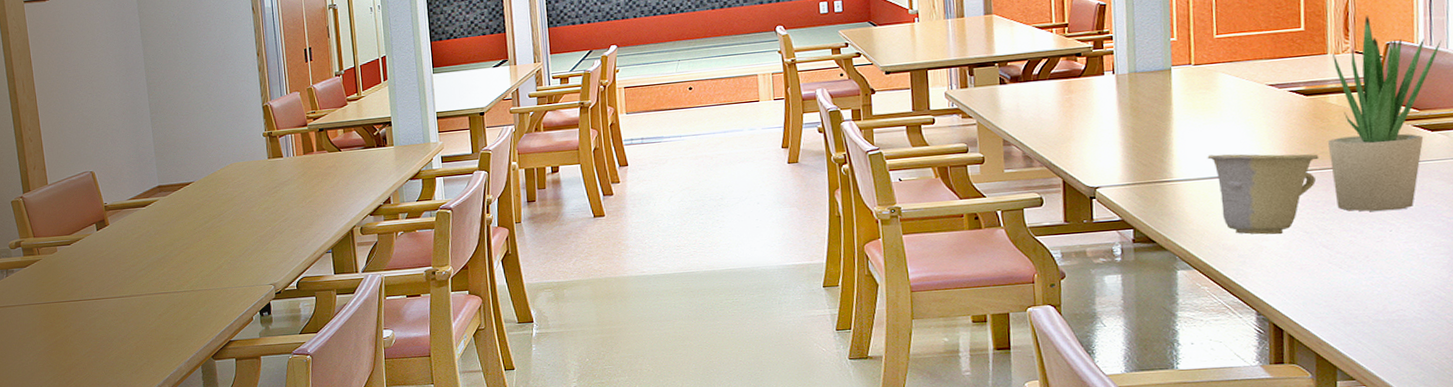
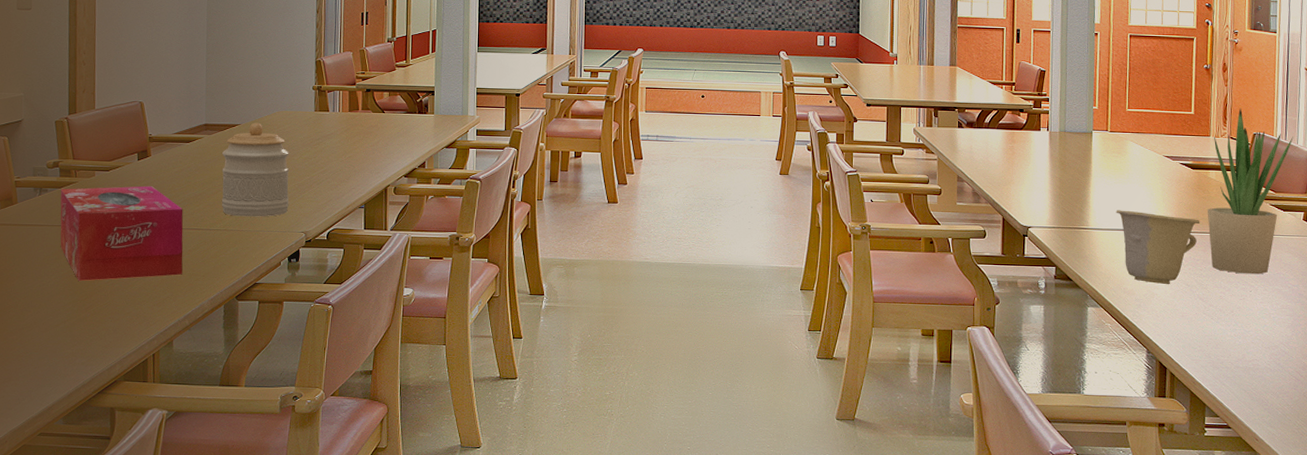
tissue box: none [26,255,156,356] -> present [60,186,184,281]
jar: none [179,177,254,276] -> present [221,122,290,217]

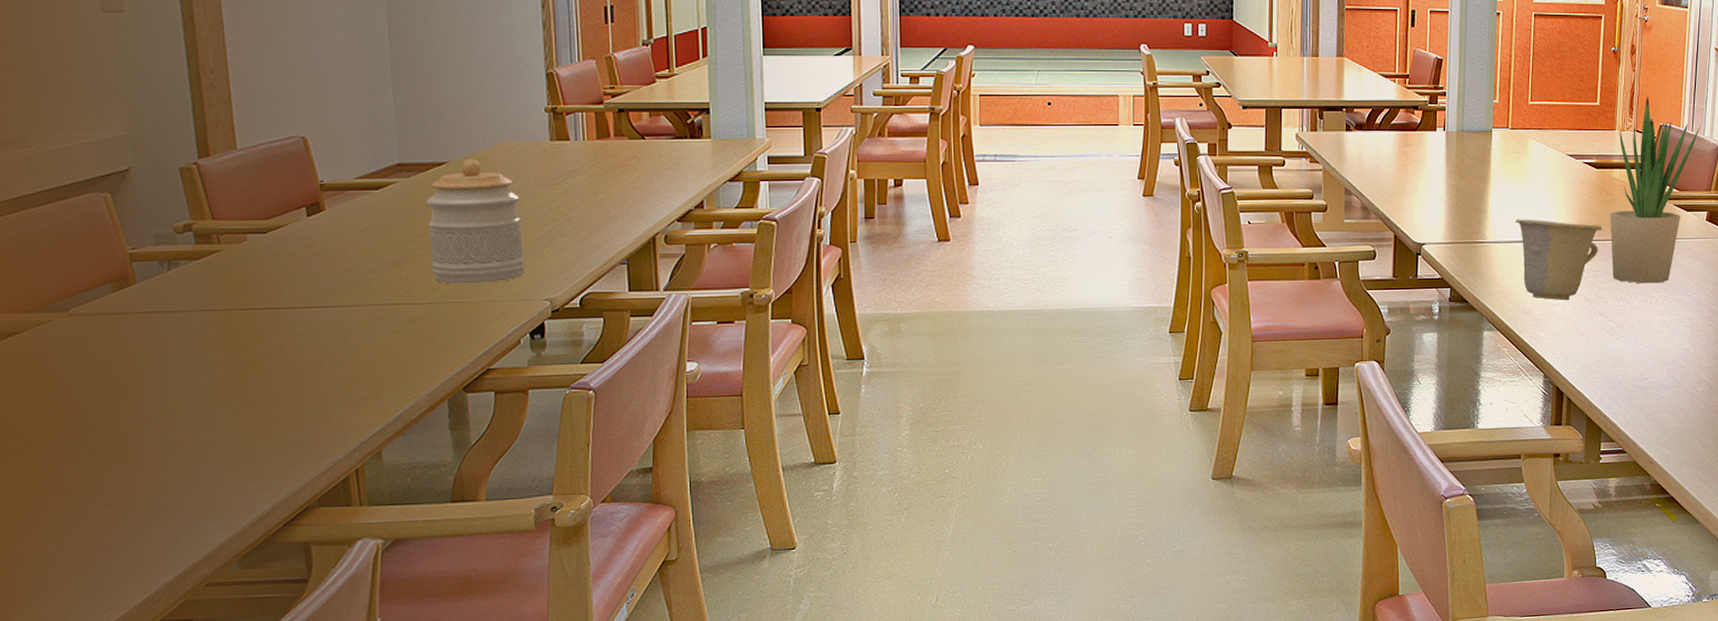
tissue box: present [60,186,184,281] -> none [198,250,386,382]

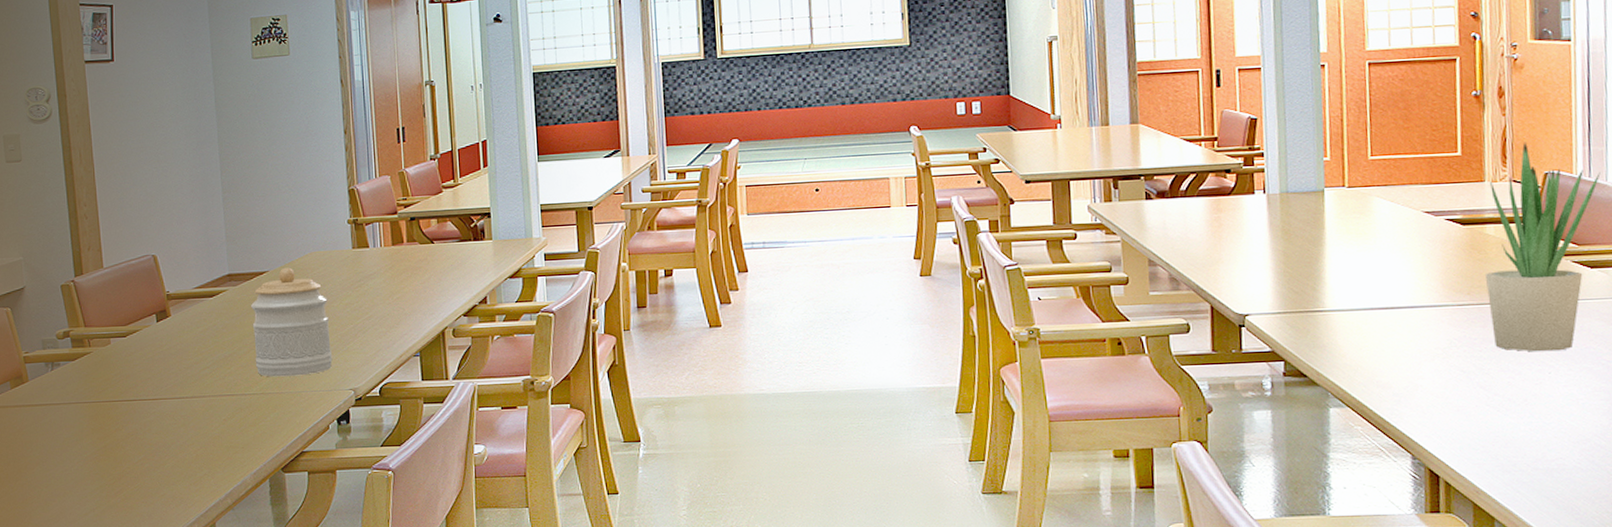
cup: present [1515,219,1602,301] -> none [1361,284,1477,373]

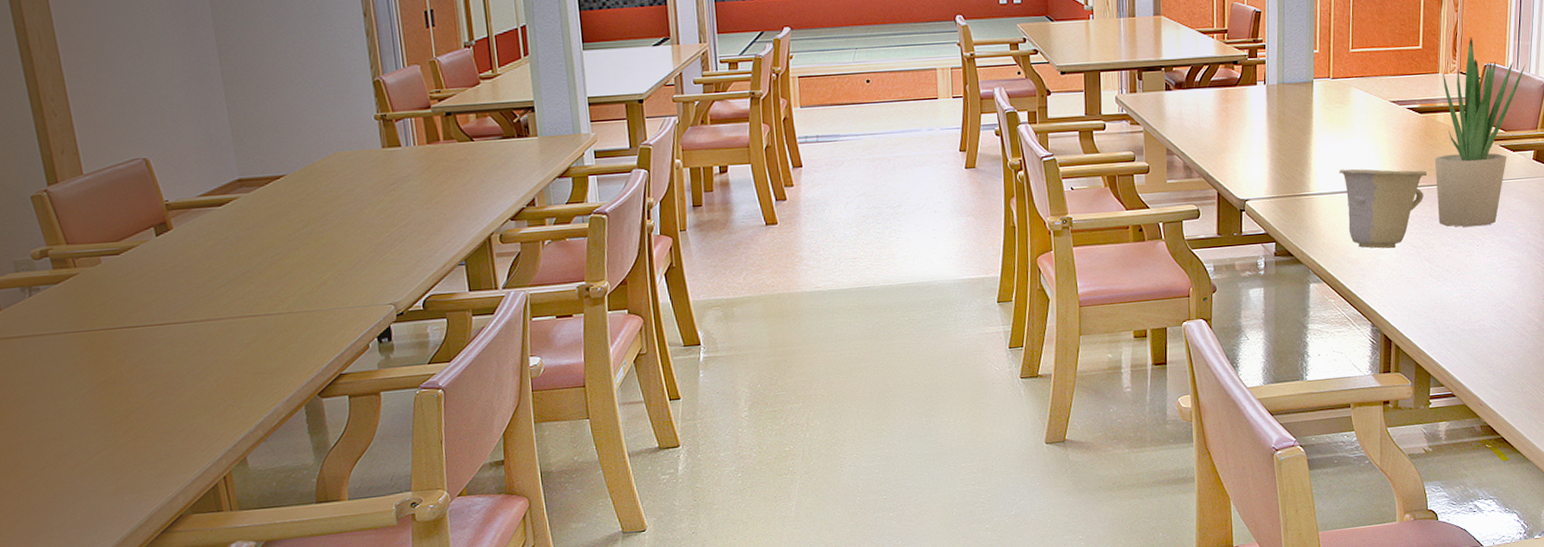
jar: present [251,267,333,377] -> none [268,170,368,294]
cup: none [1361,284,1477,373] -> present [1339,168,1427,249]

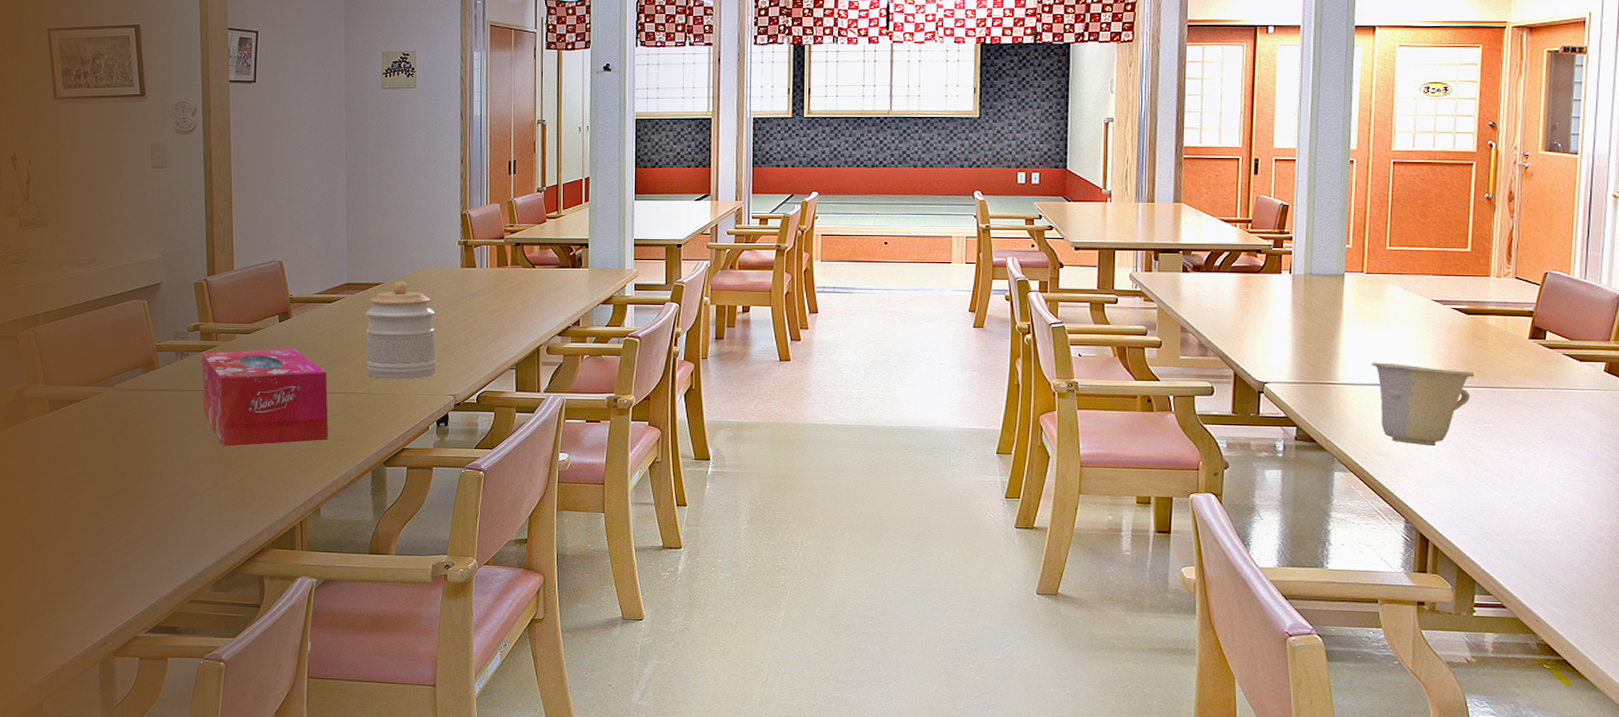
tissue box: none [57,267,243,399] -> present [202,348,328,447]
jar: none [268,170,368,294] -> present [365,280,437,380]
potted plant: present [1434,36,1525,228] -> none [1483,243,1595,434]

